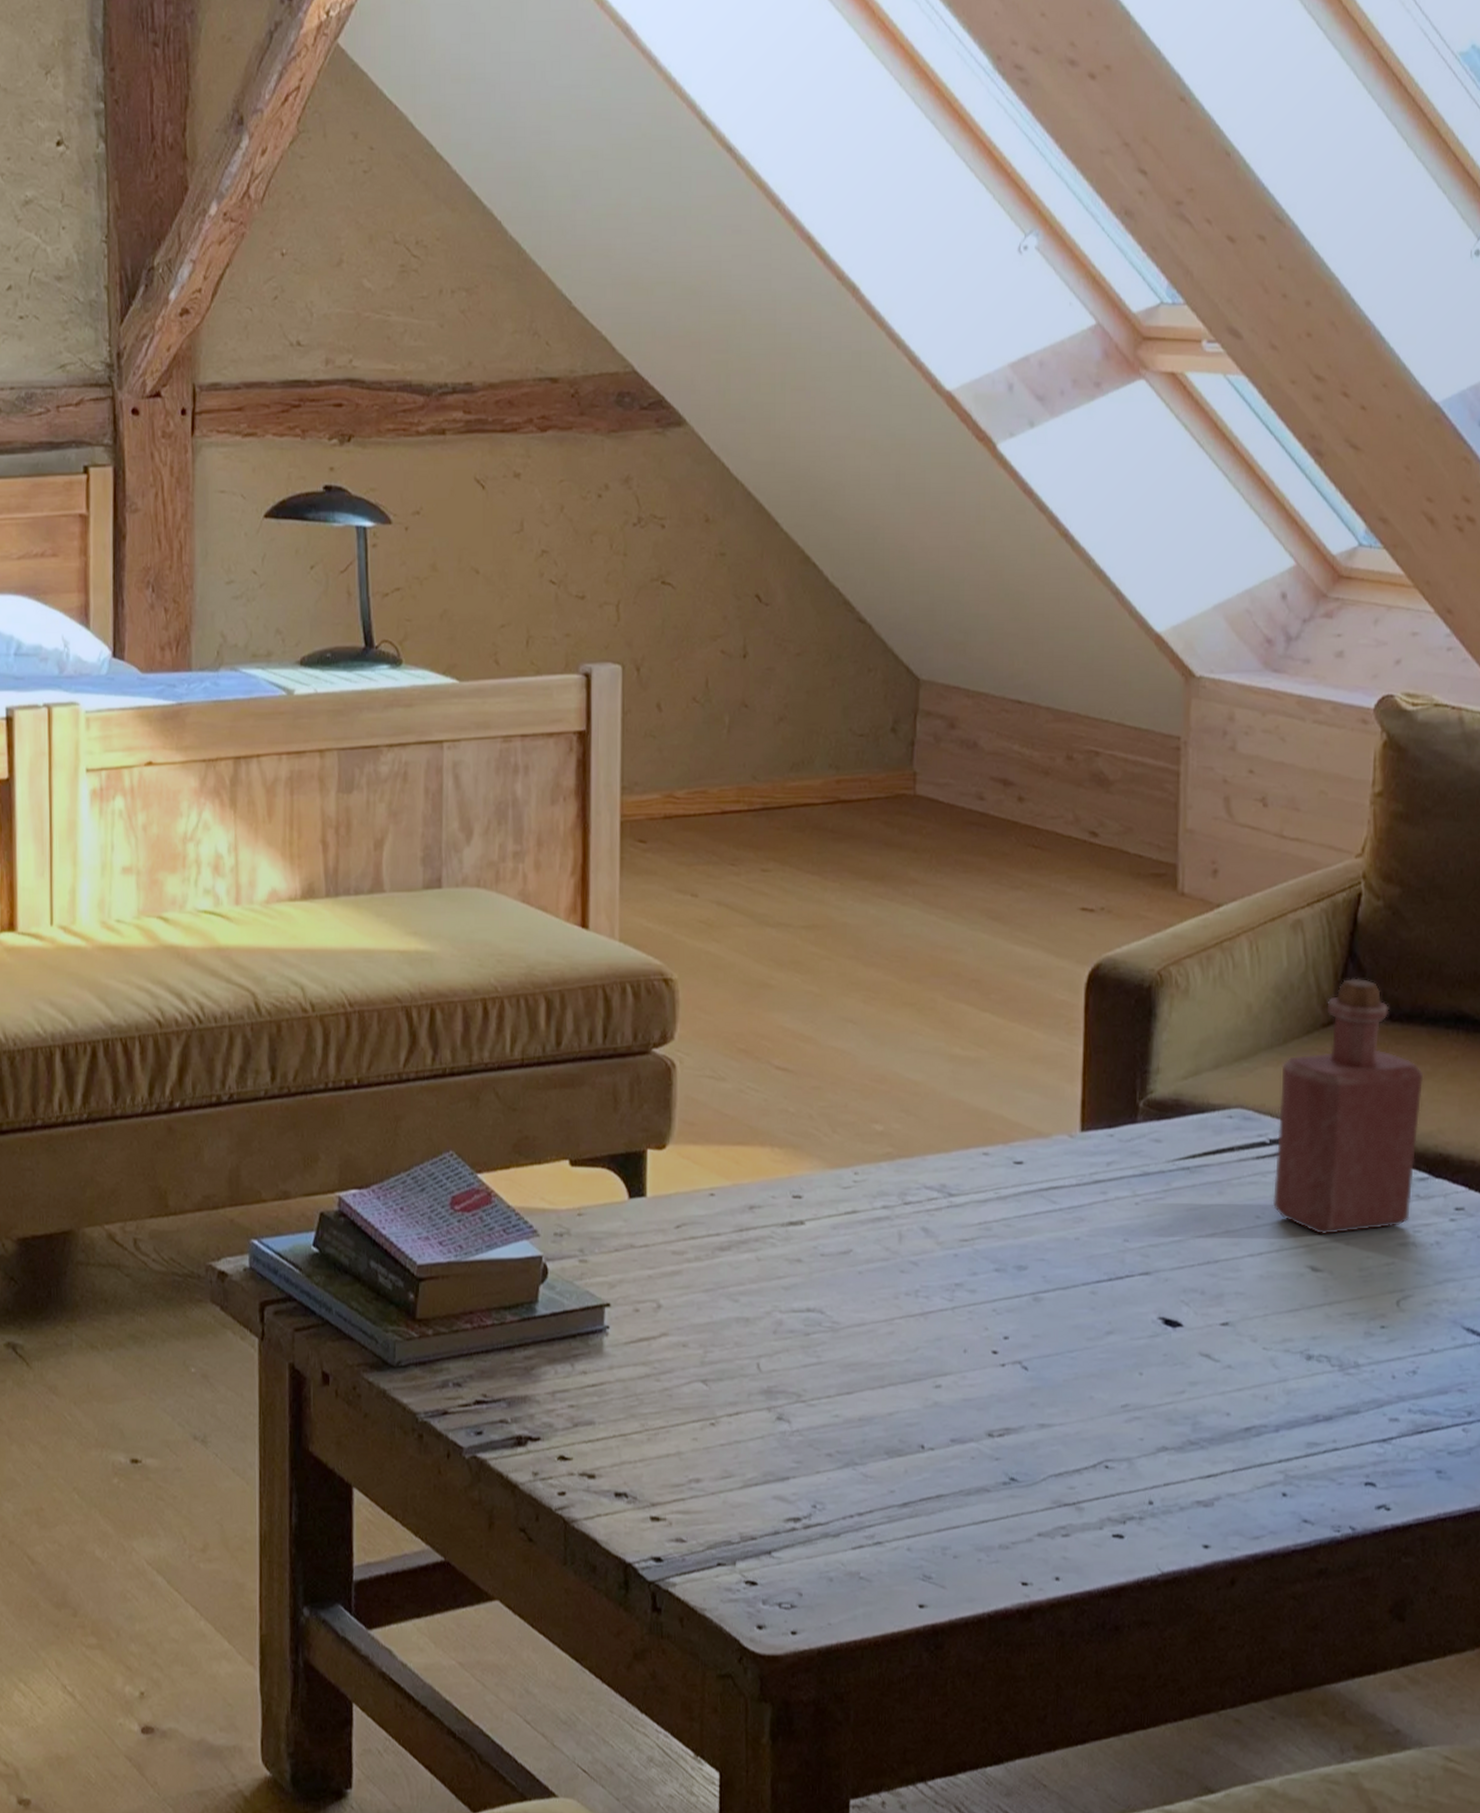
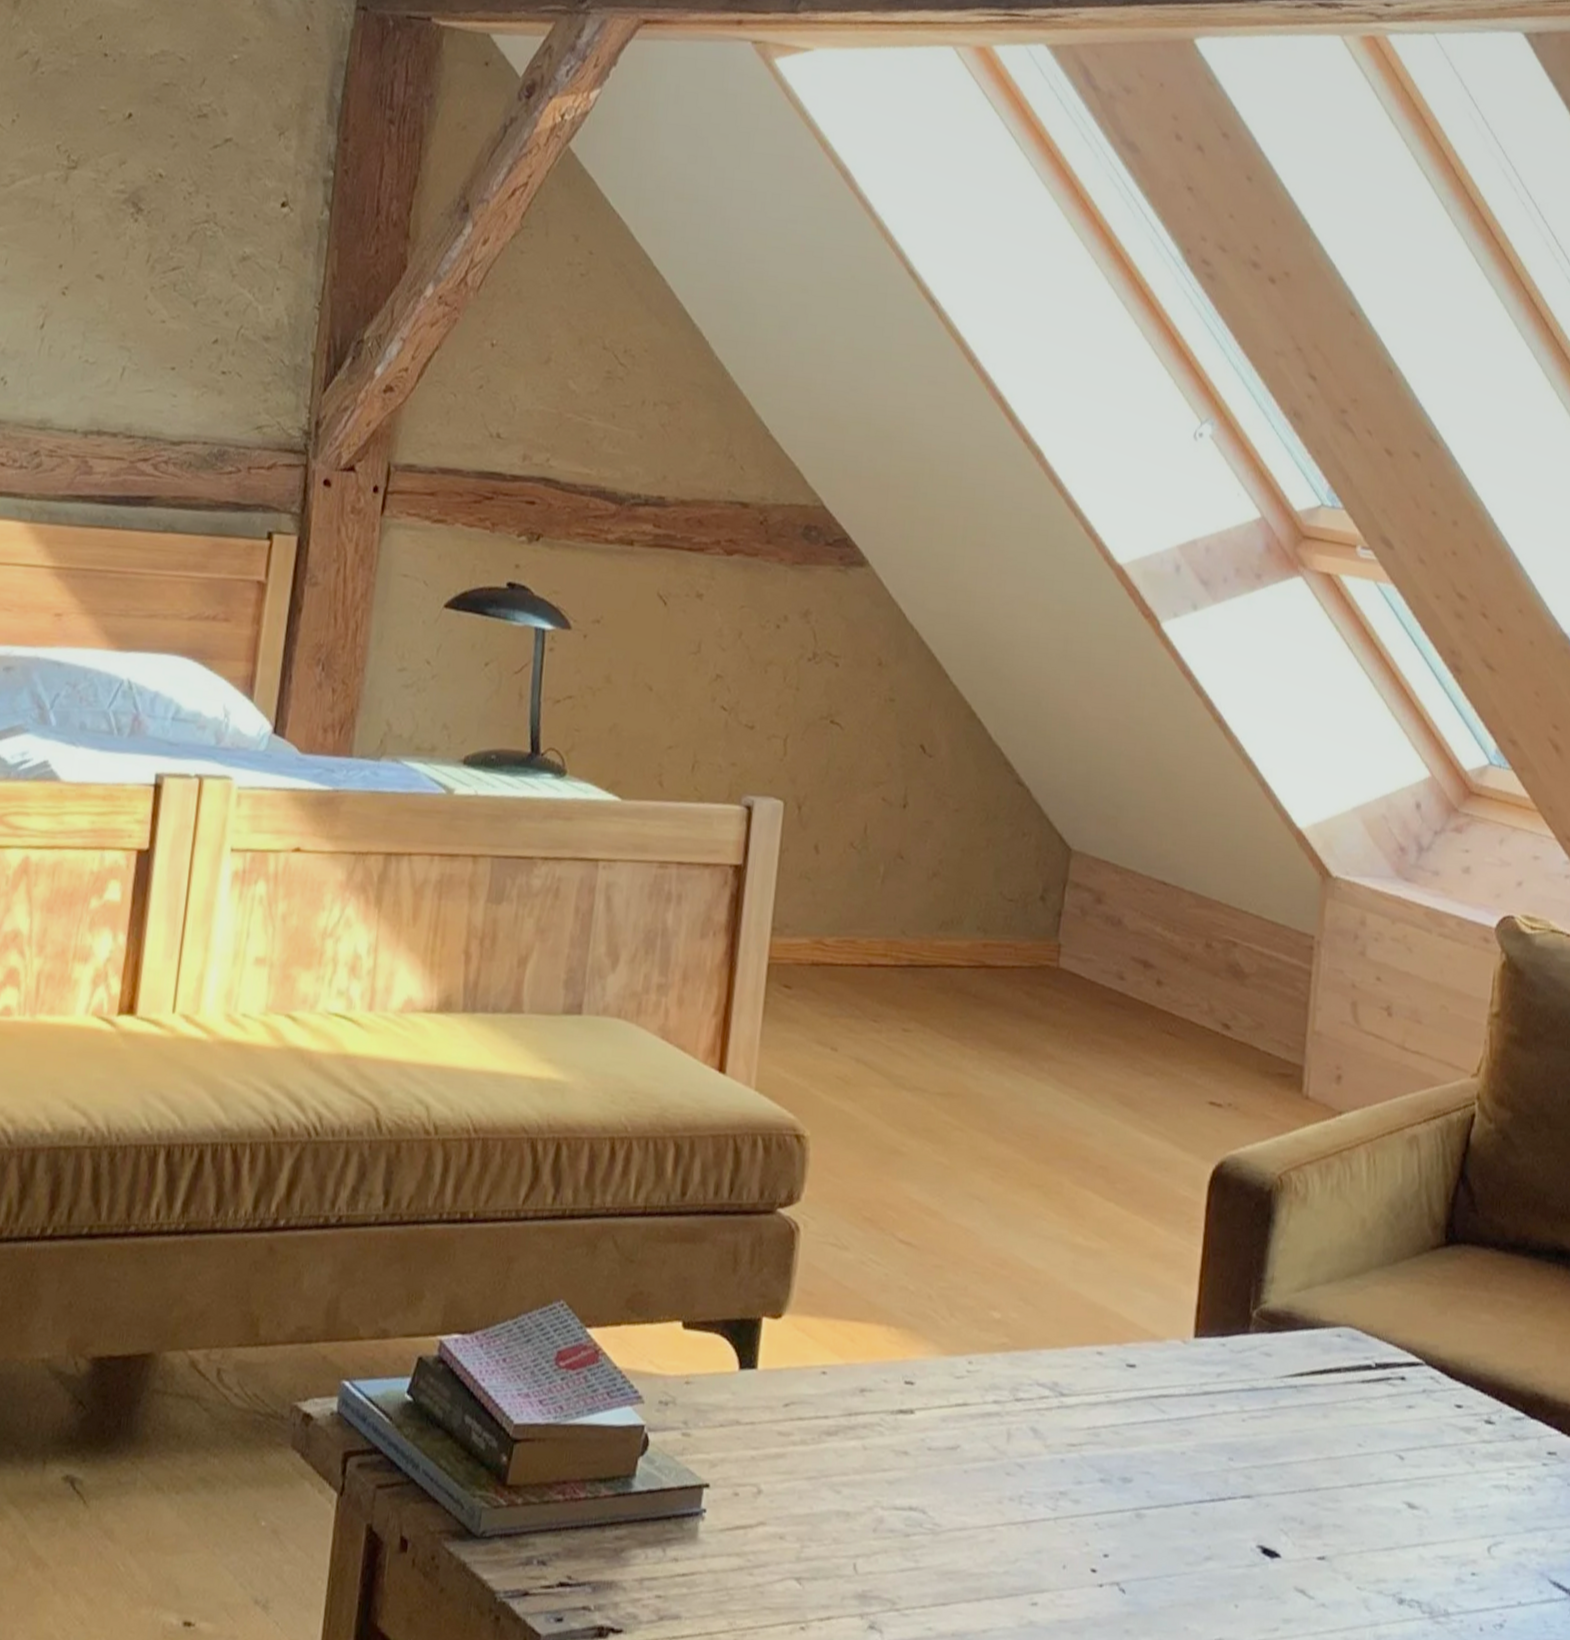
bottle: present [1272,978,1424,1235] -> none [1374,1201,1524,1470]

